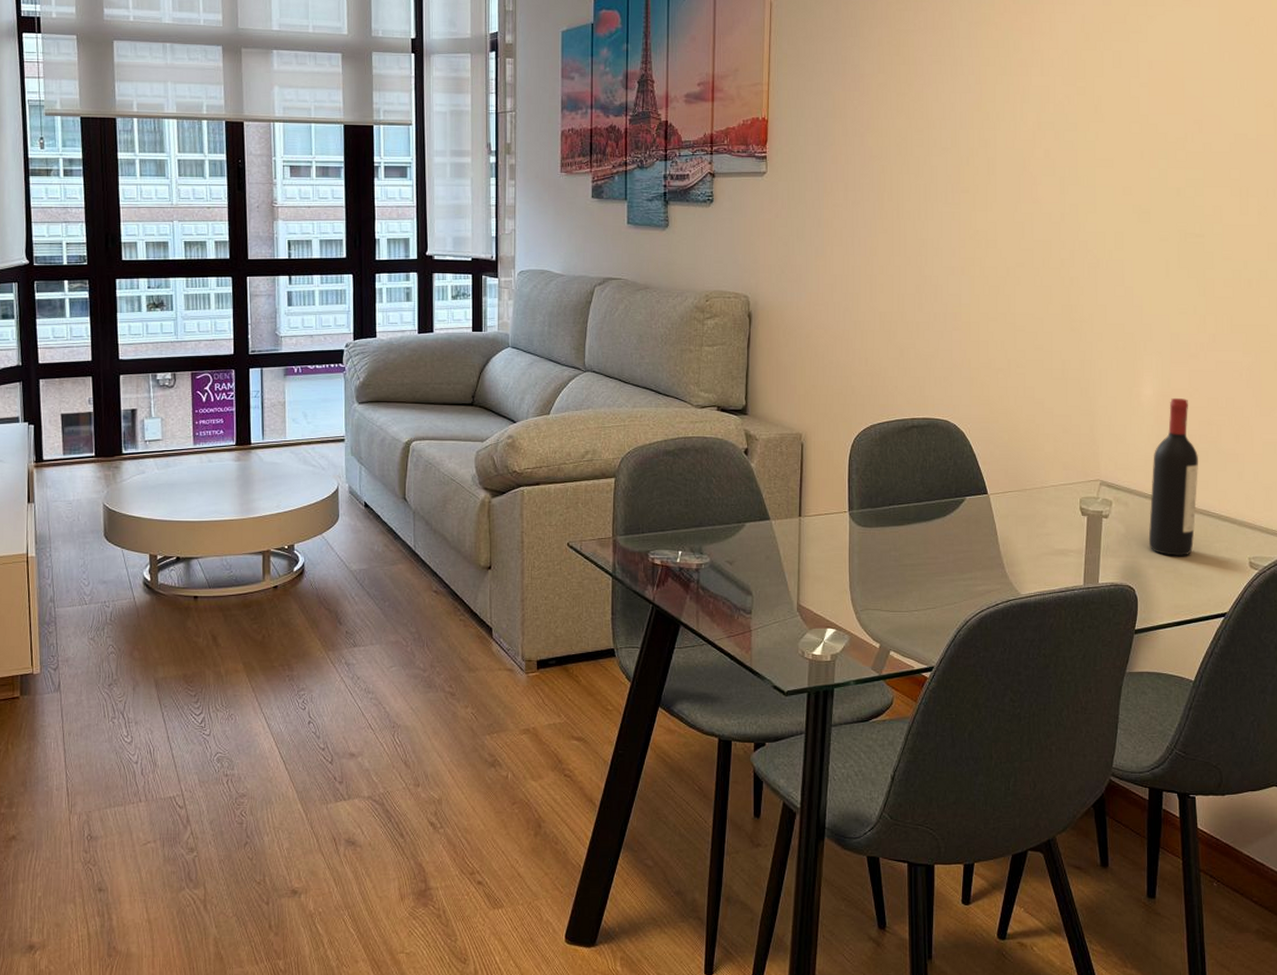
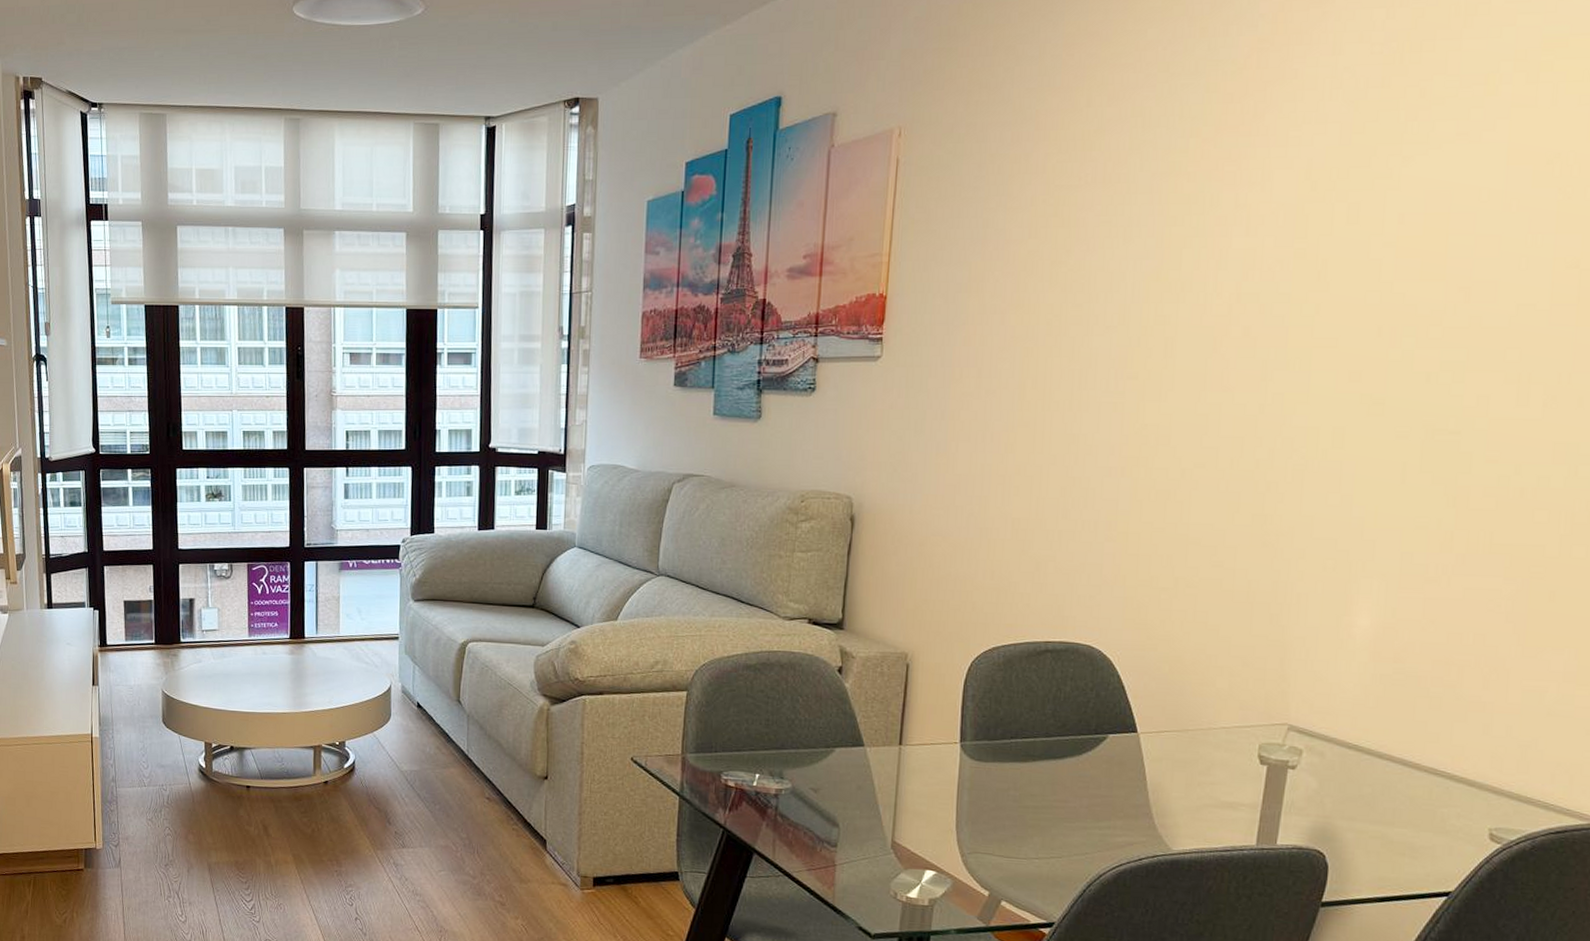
wine bottle: present [1148,397,1198,557] -> none [1348,630,1428,821]

